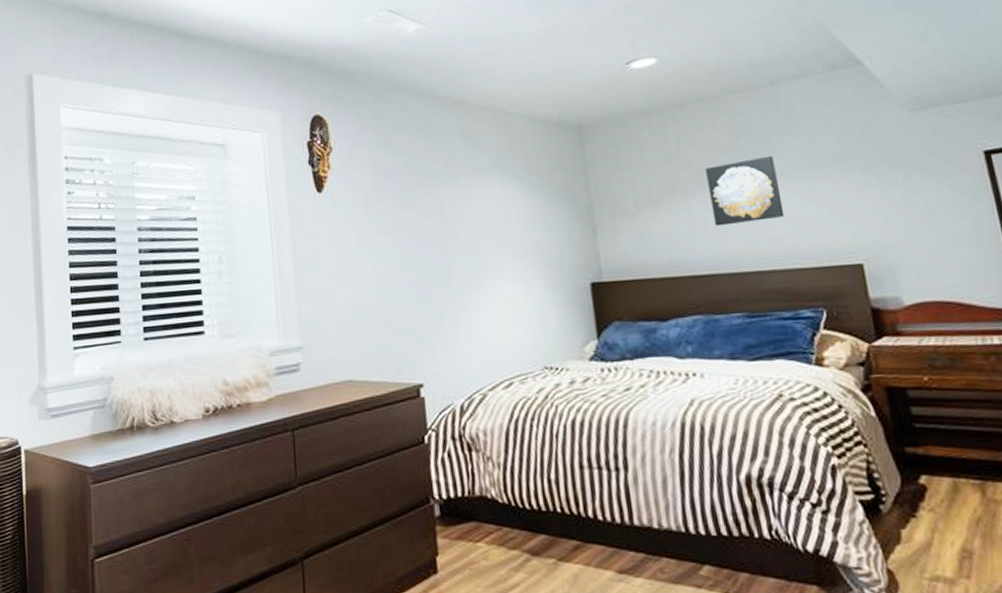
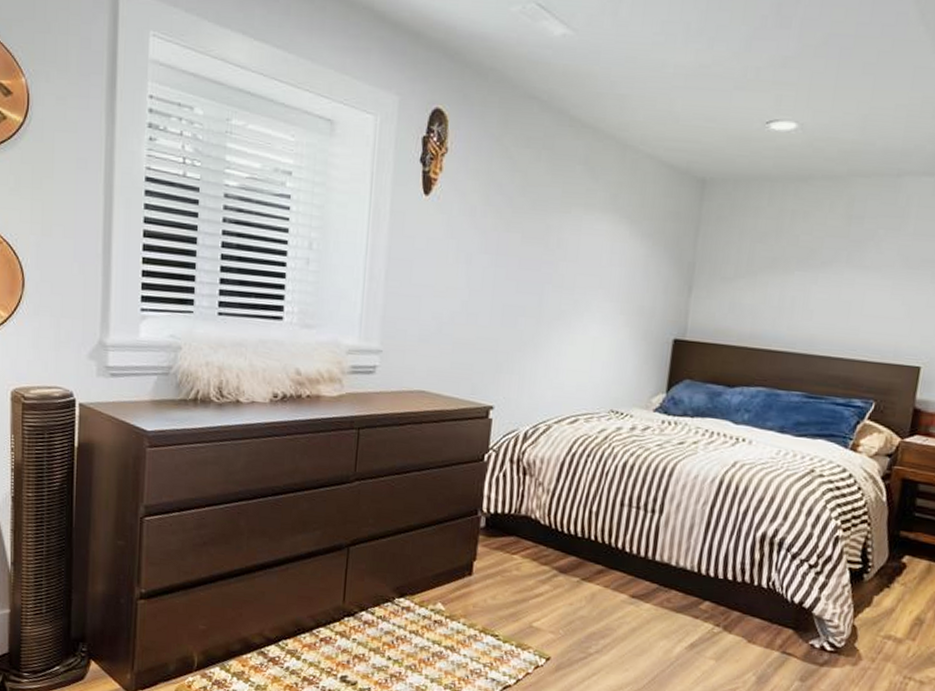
wall art: present [705,155,785,226] -> none [802,247,876,310]

